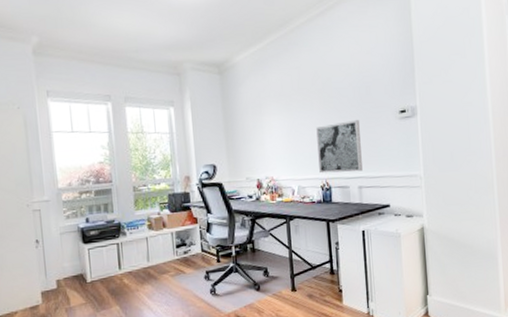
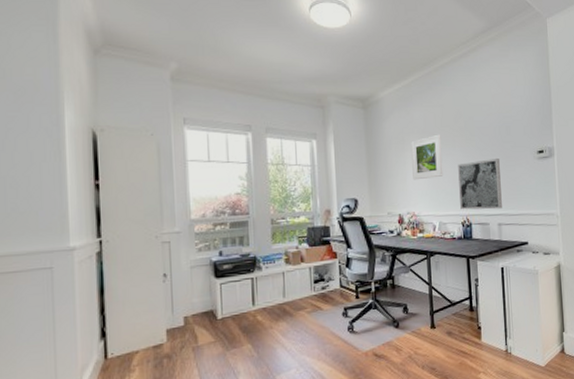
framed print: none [268,97,302,145] -> present [411,134,443,180]

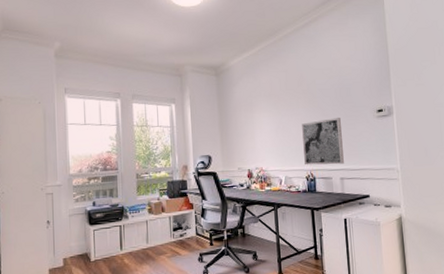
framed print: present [411,134,443,180] -> none [258,97,288,139]

